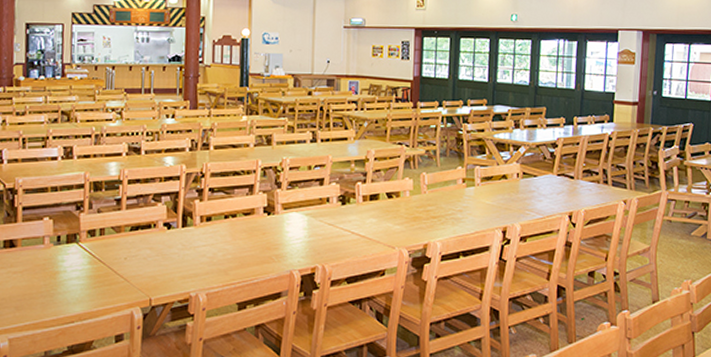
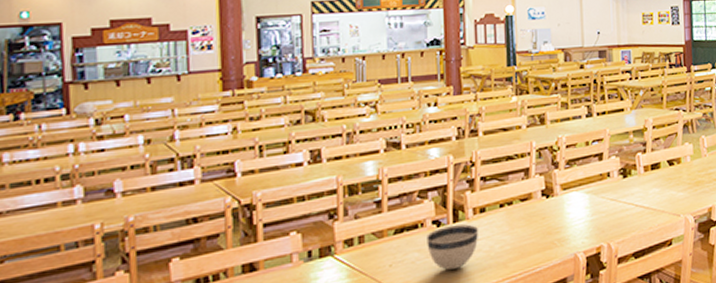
bowl: none [158,230,205,269] -> present [427,224,479,270]

